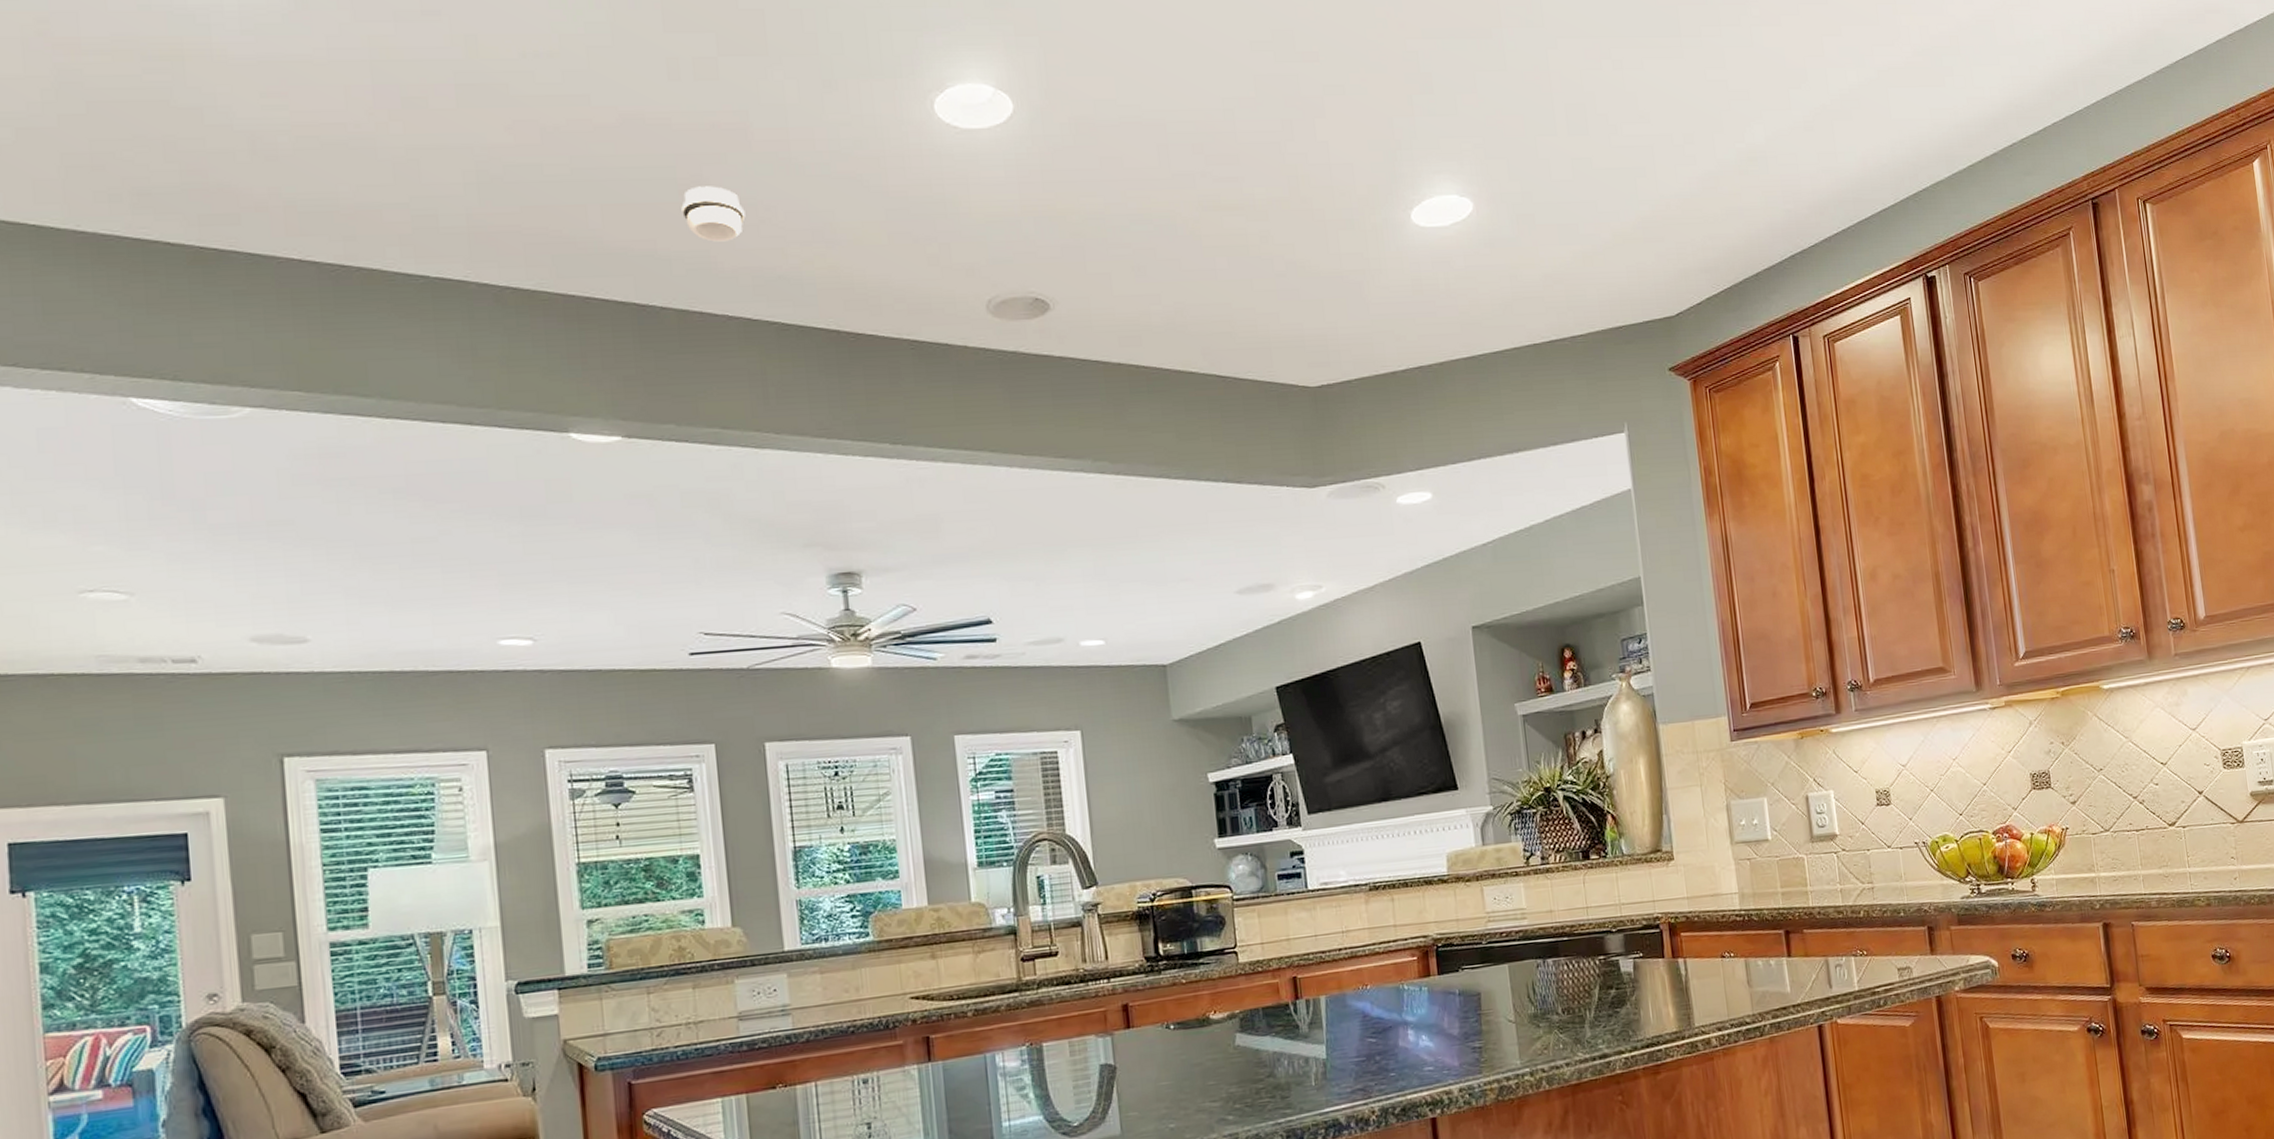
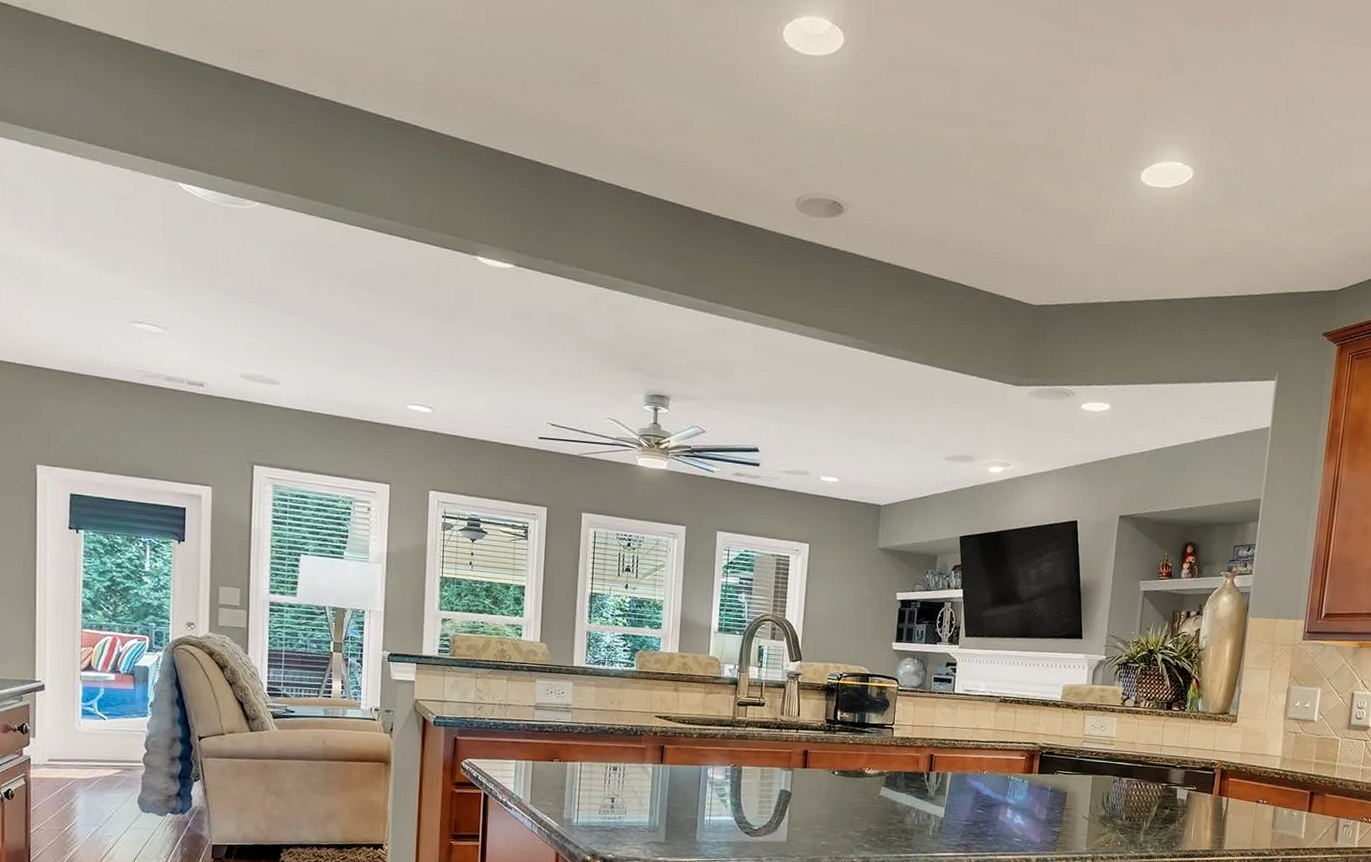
smoke detector: present [681,186,746,242] -> none [581,74,628,122]

